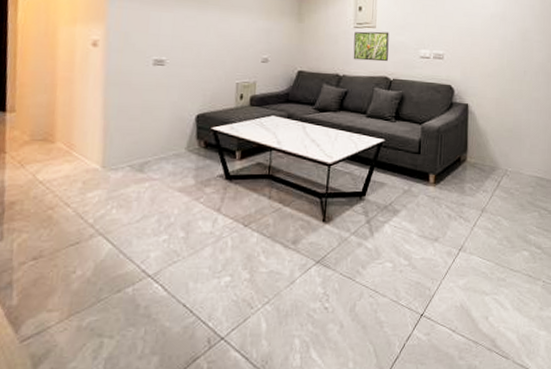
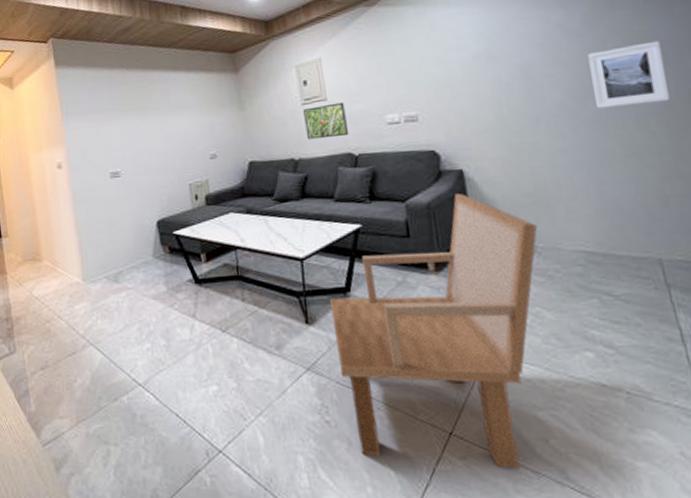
armchair: none [344,122,510,341] -> present [330,193,538,469]

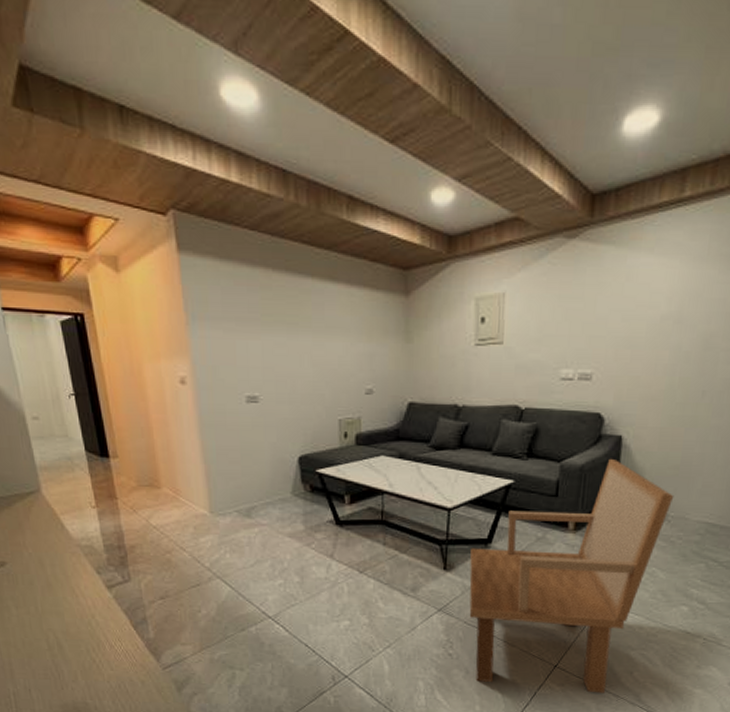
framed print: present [303,102,348,140] -> none [474,348,521,387]

